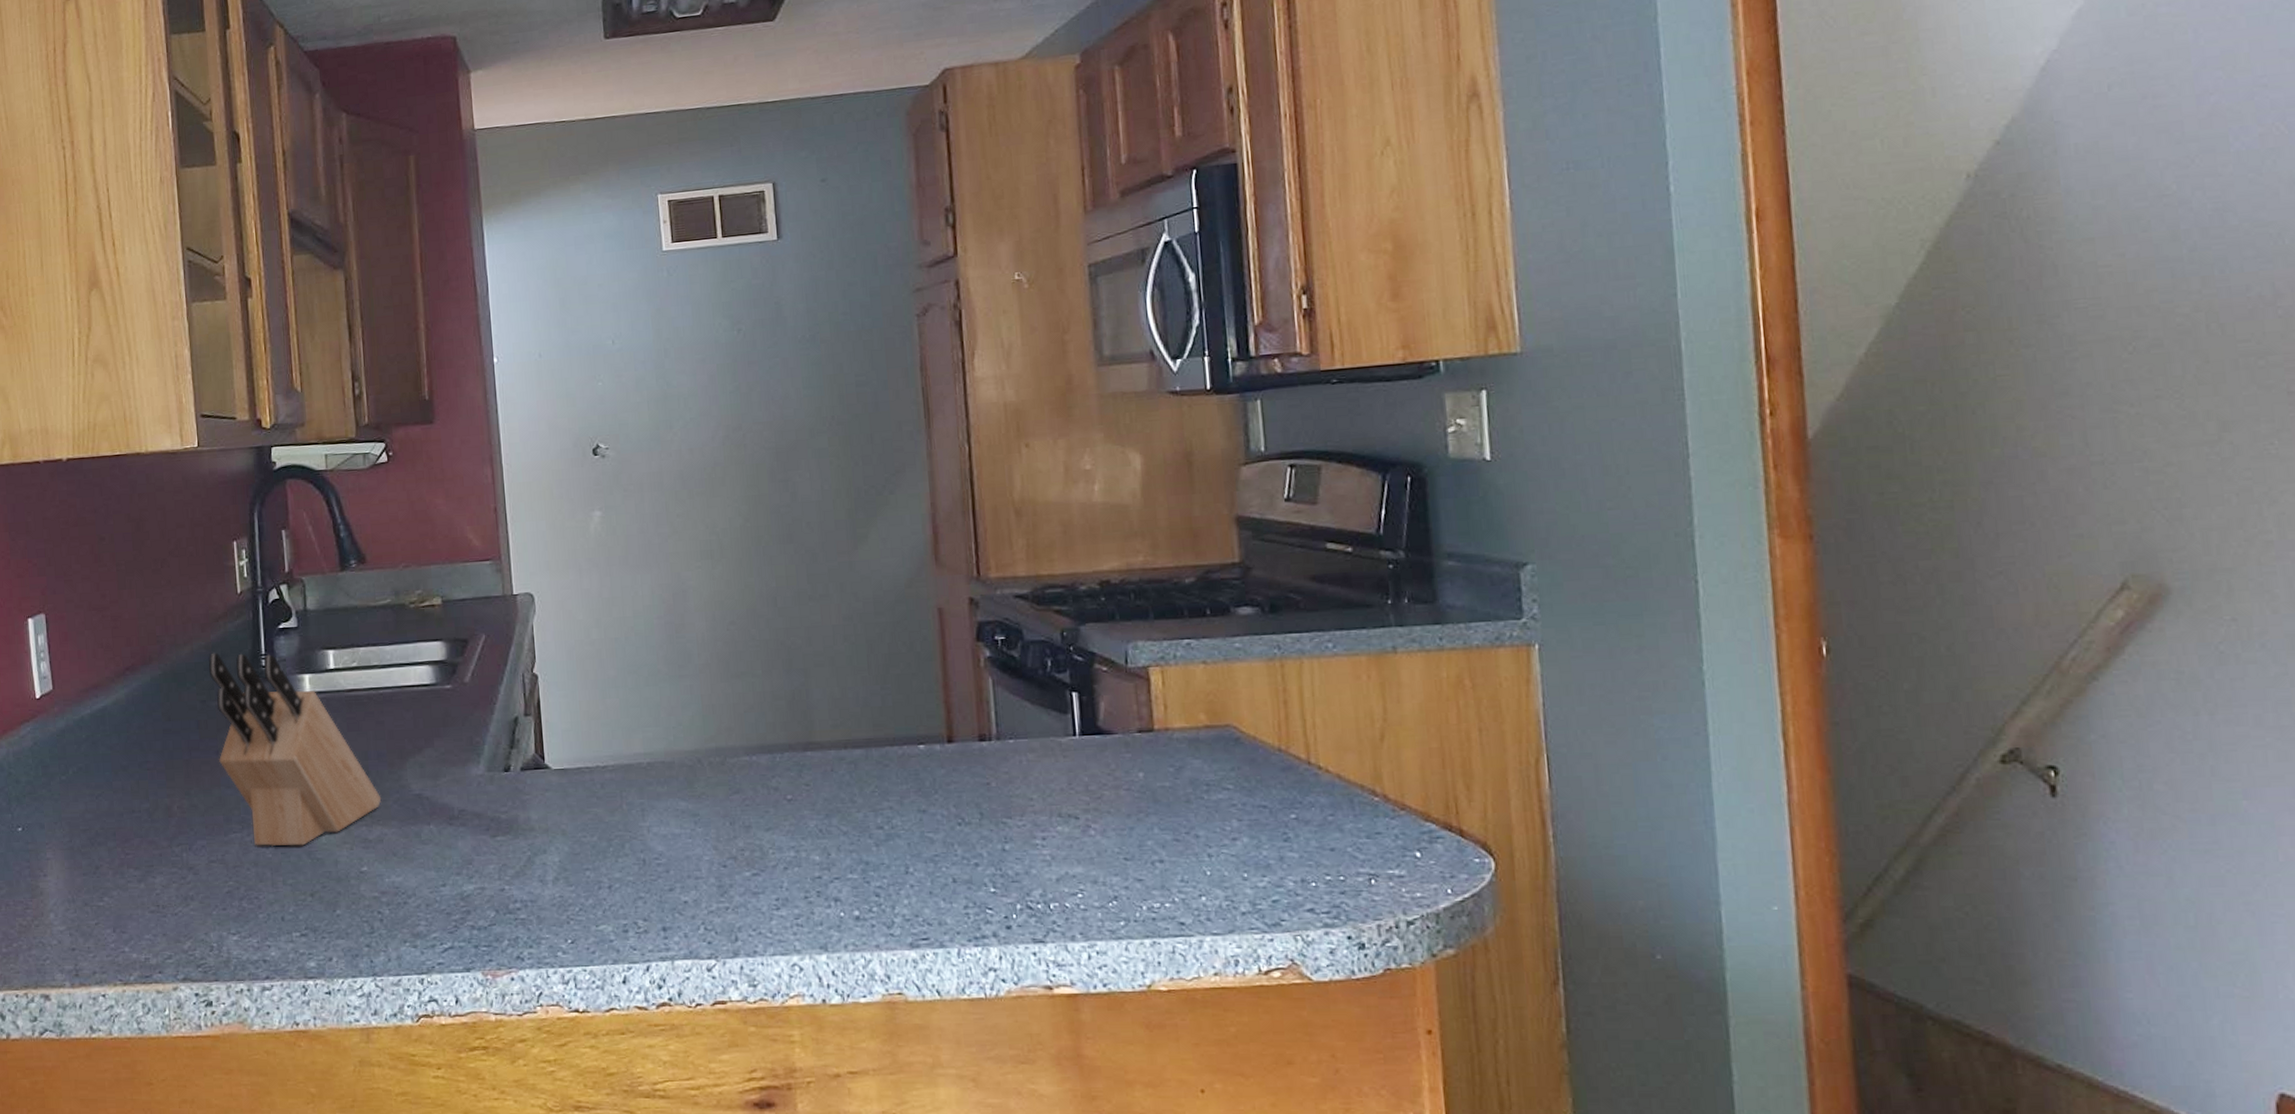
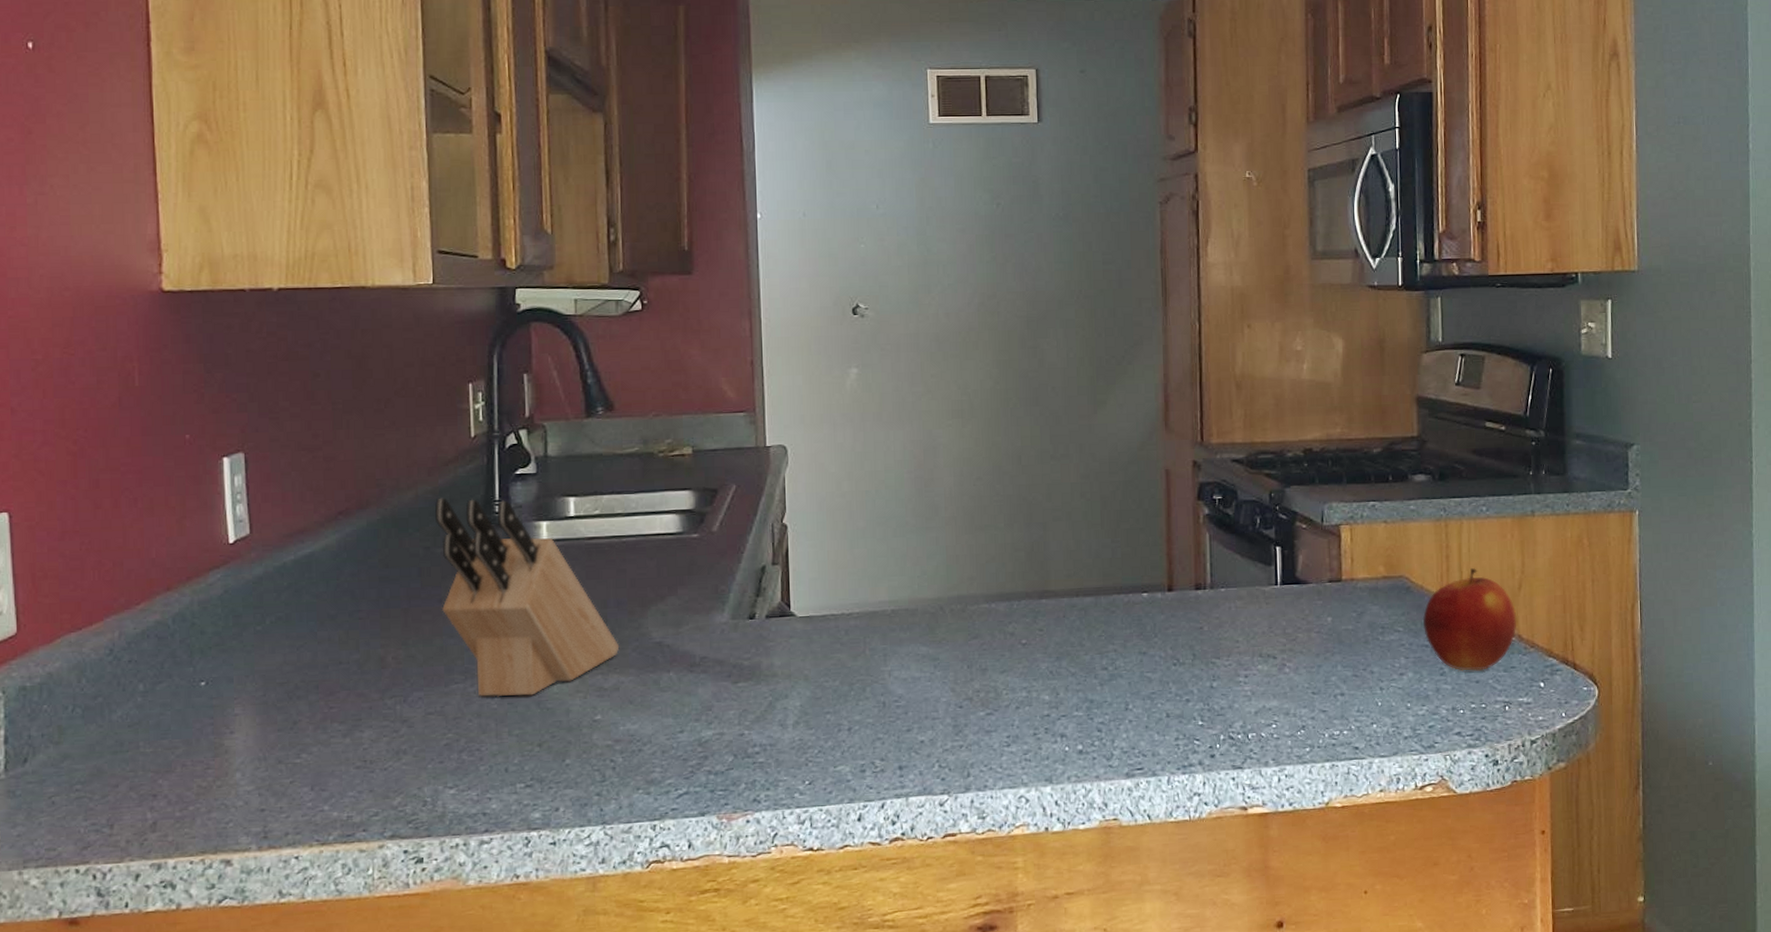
apple: none [1257,714,1381,837] -> present [1422,567,1517,671]

